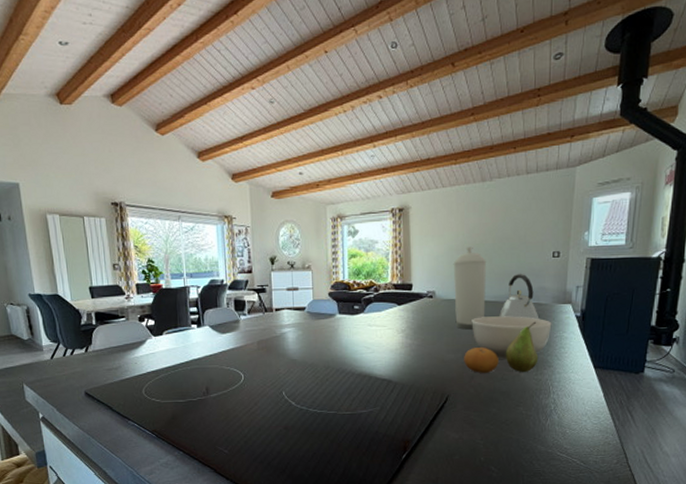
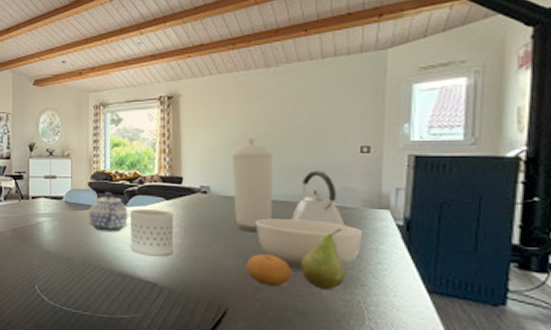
teapot: none [329,300,366,338] -> present [88,191,128,233]
mug: none [367,314,405,357] -> present [129,209,174,257]

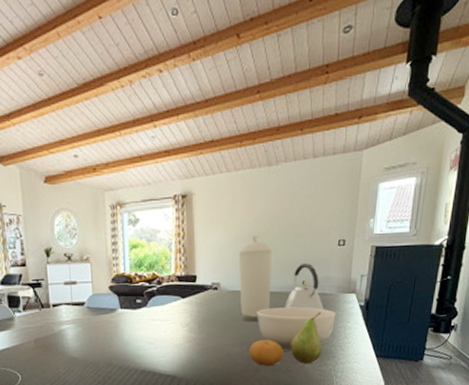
teapot: present [88,191,128,233] -> none [110,294,149,334]
mug: present [129,209,174,257] -> none [149,308,190,352]

